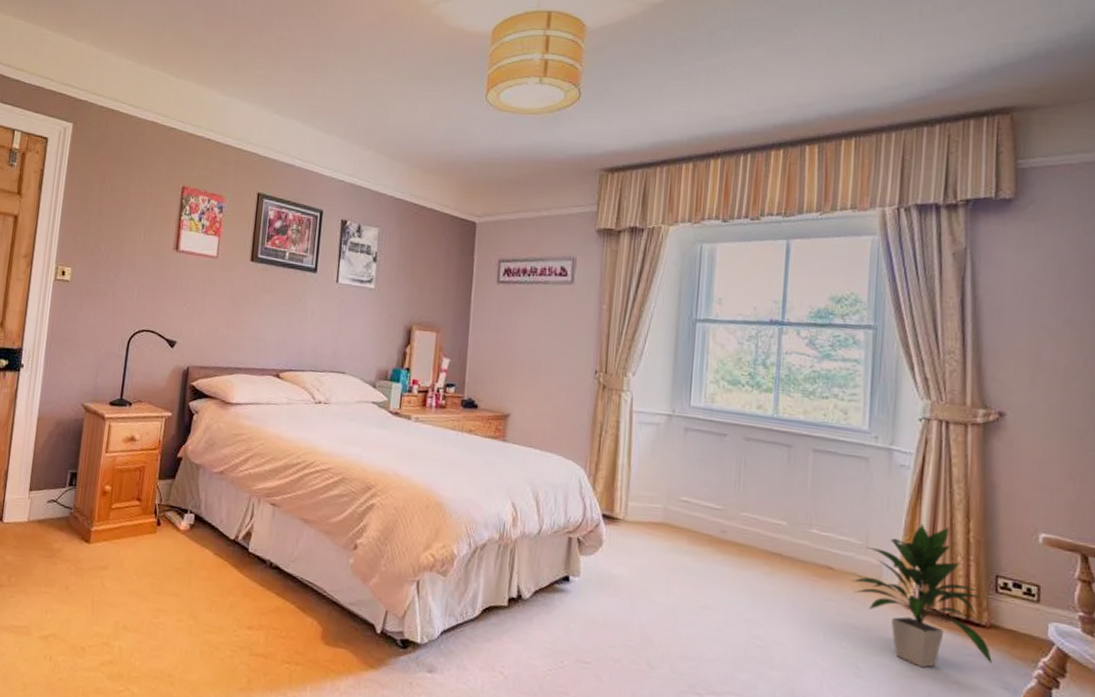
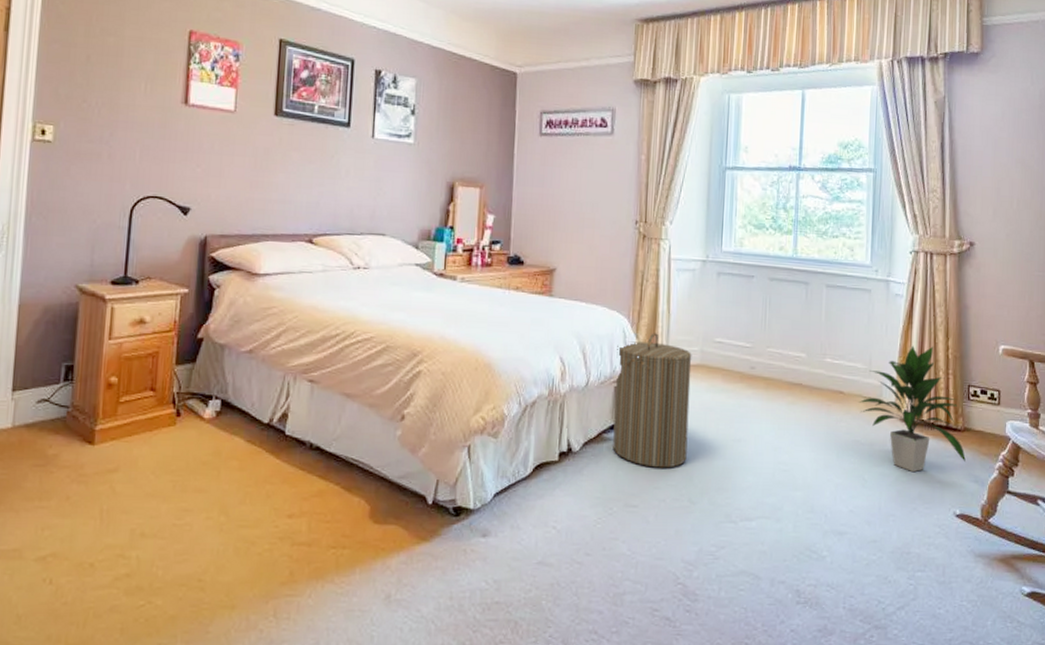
laundry hamper: none [565,486,654,628] -> present [613,333,692,468]

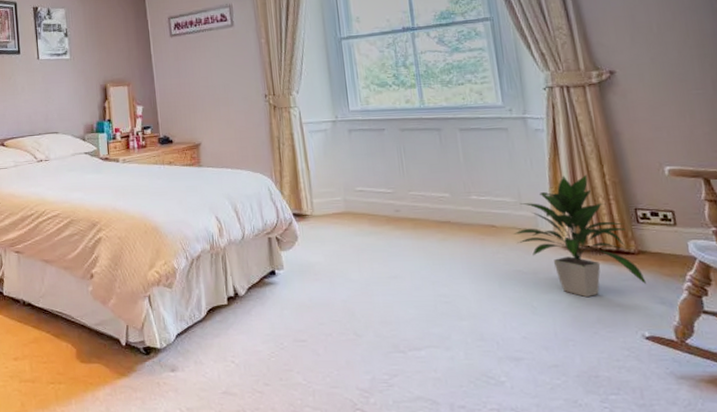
laundry hamper: present [613,333,692,468] -> none [265,188,346,306]

